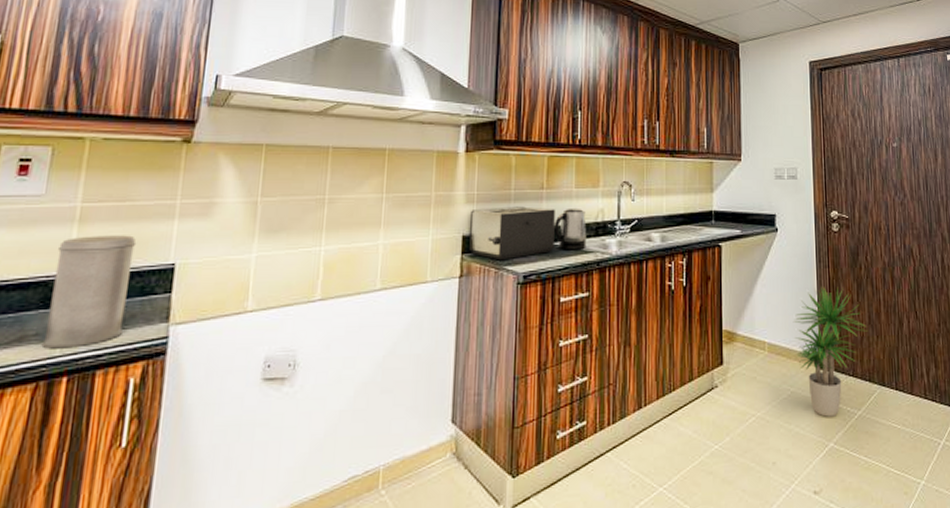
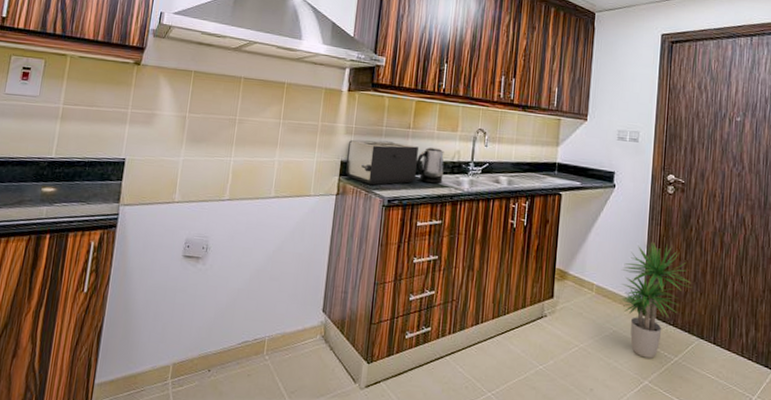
canister: present [41,235,137,349] -> none [33,130,99,214]

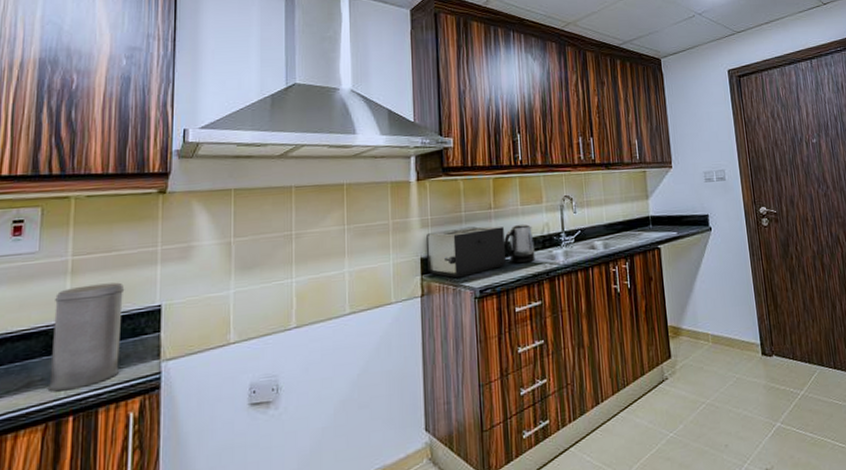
canister: none [33,130,99,214] -> present [47,282,125,392]
potted plant: present [620,242,692,359] -> none [733,277,803,399]

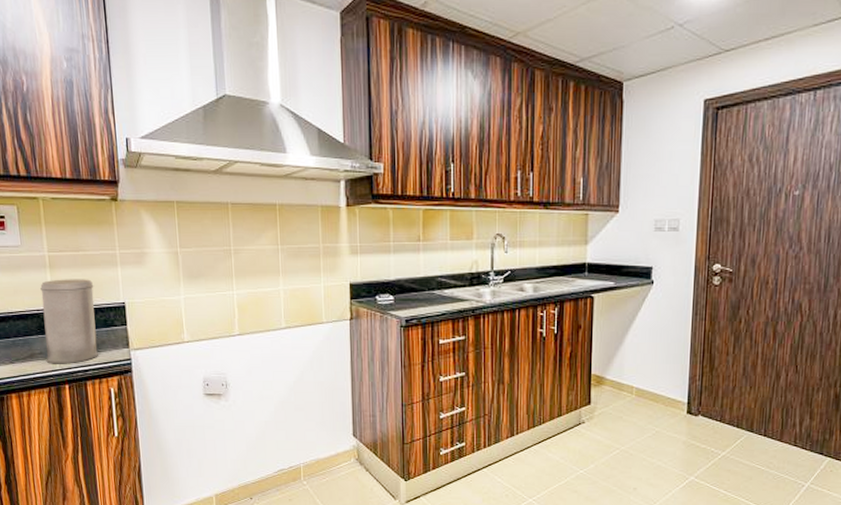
toaster: present [426,226,506,279] -> none [356,257,432,306]
kettle: present [503,223,536,264] -> none [430,259,462,298]

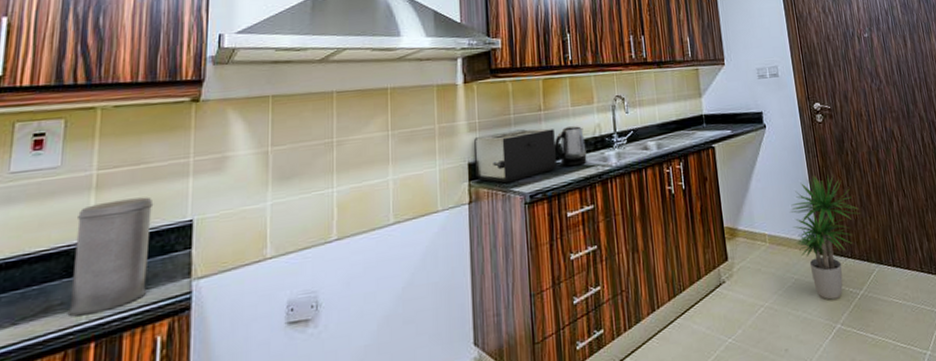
toaster: none [356,257,432,306] -> present [474,128,557,184]
kettle: none [430,259,462,298] -> present [554,125,587,167]
potted plant: none [662,339,741,455] -> present [790,174,861,300]

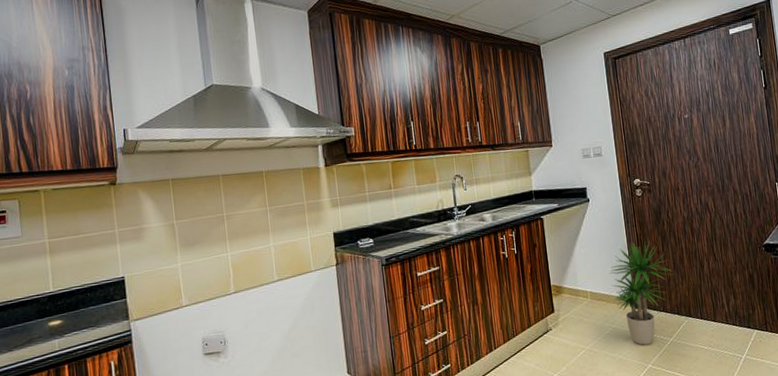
canister: present [67,196,154,317] -> none [40,259,99,347]
toaster: present [474,128,557,184] -> none [337,204,407,249]
kettle: present [554,125,587,167] -> none [403,201,433,236]

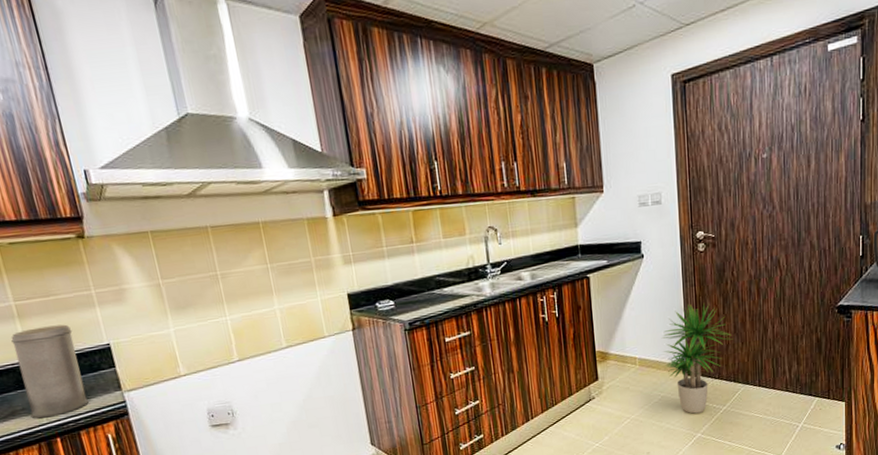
canister: none [40,259,99,347] -> present [11,324,90,419]

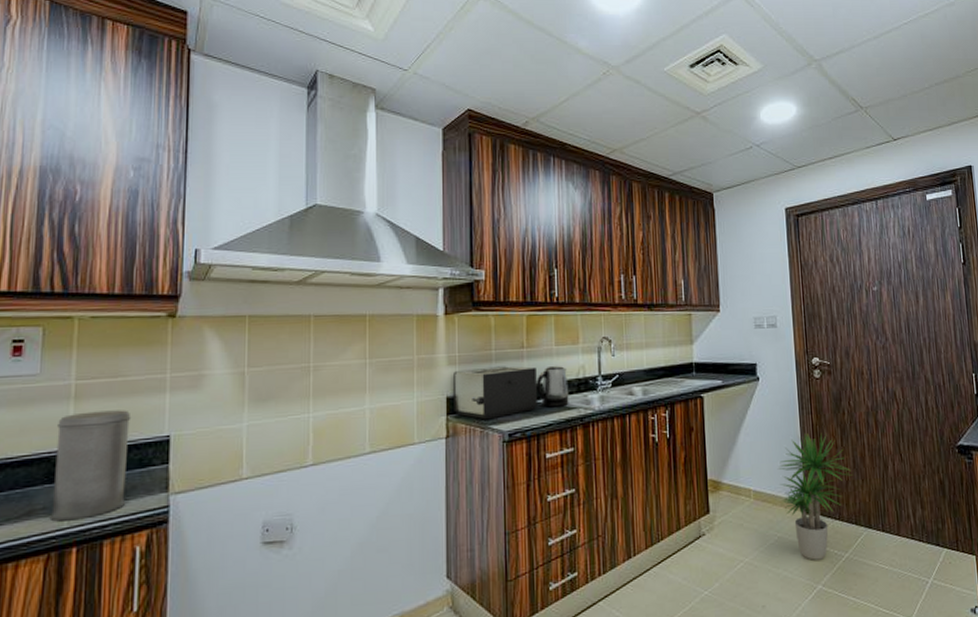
toaster: none [350,260,432,312] -> present [454,366,537,420]
kettle: none [428,257,462,297] -> present [535,365,569,408]

